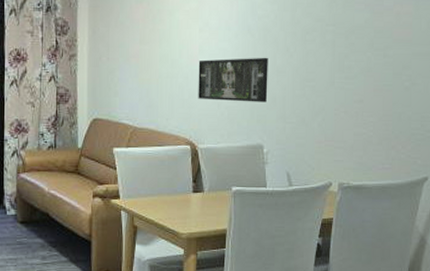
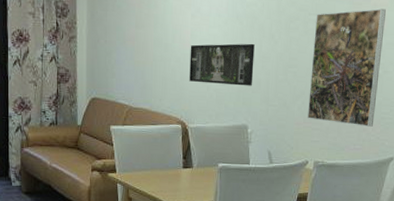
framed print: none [329,17,410,144] -> present [308,8,386,127]

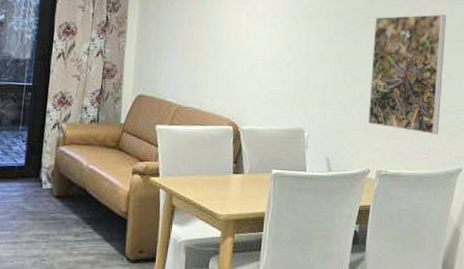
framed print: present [189,43,255,86] -> none [243,43,312,88]

